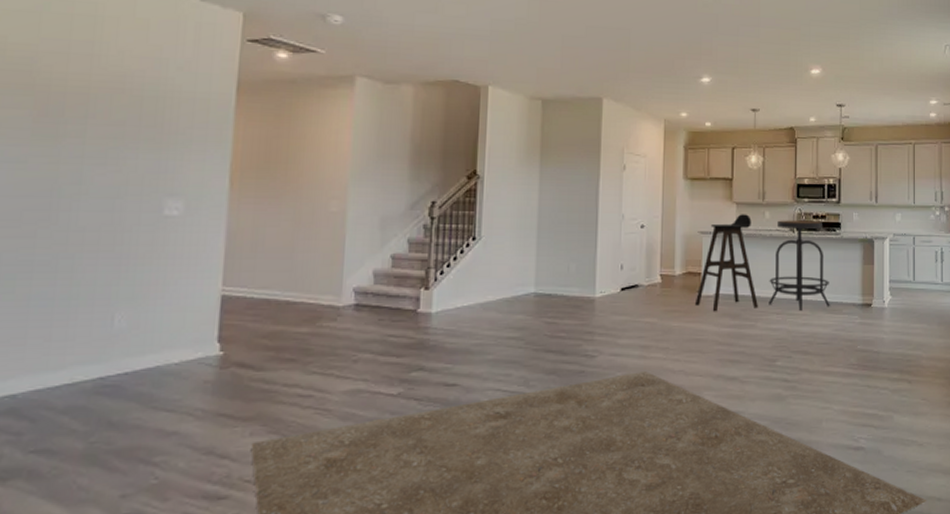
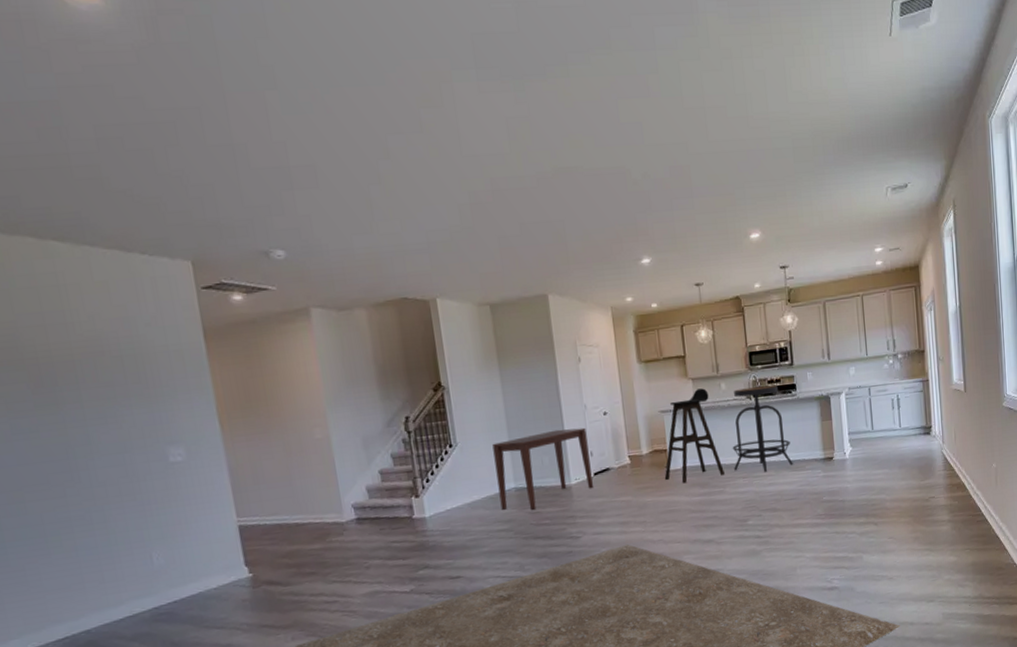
console table: none [516,236,620,321] -> present [492,427,593,511]

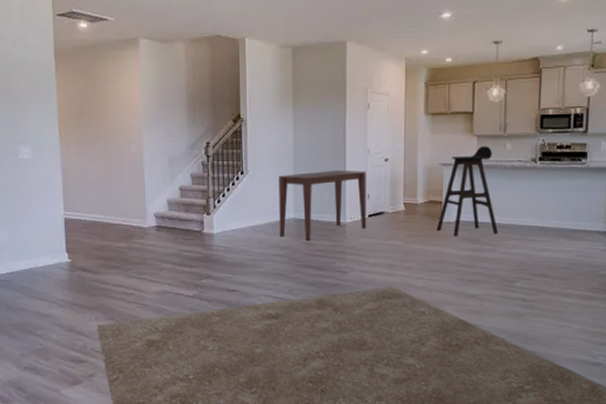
bar stool: present [732,385,793,473] -> none [508,151,573,238]

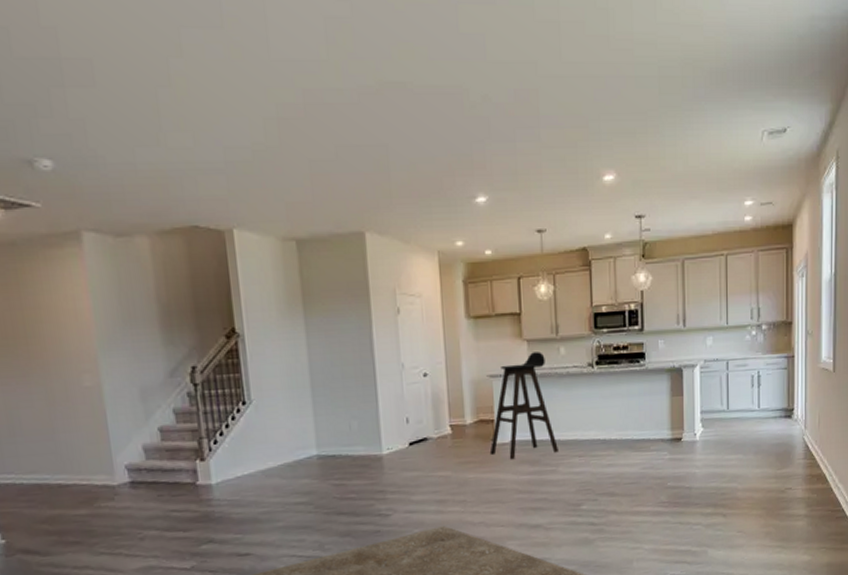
console table: present [279,170,366,242] -> none [293,390,408,483]

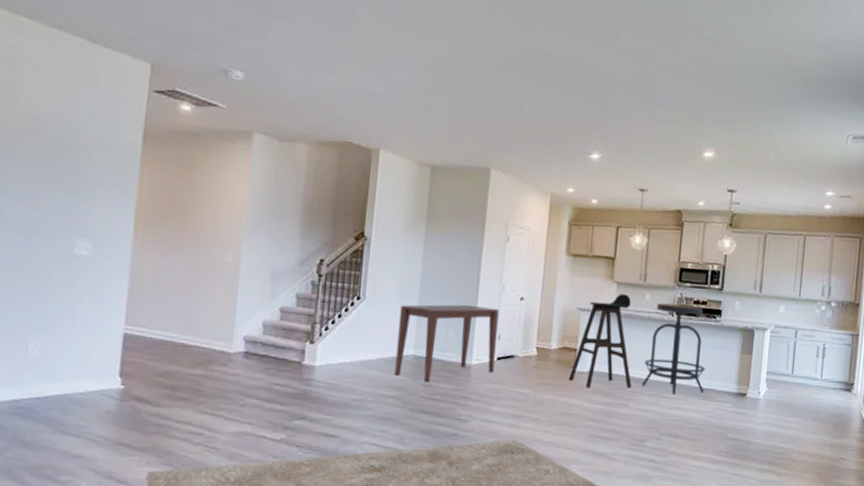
console table: none [293,390,408,483] -> present [394,304,499,383]
bar stool: none [568,352,637,453] -> present [642,303,705,396]

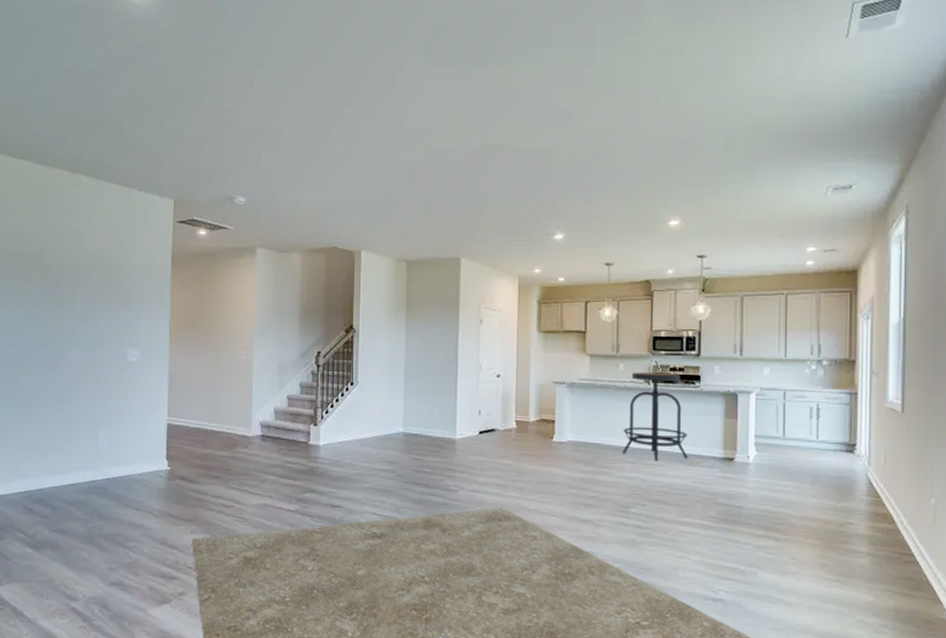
console table: present [394,304,499,383] -> none [387,384,478,457]
bar stool: present [568,294,632,388] -> none [548,366,612,458]

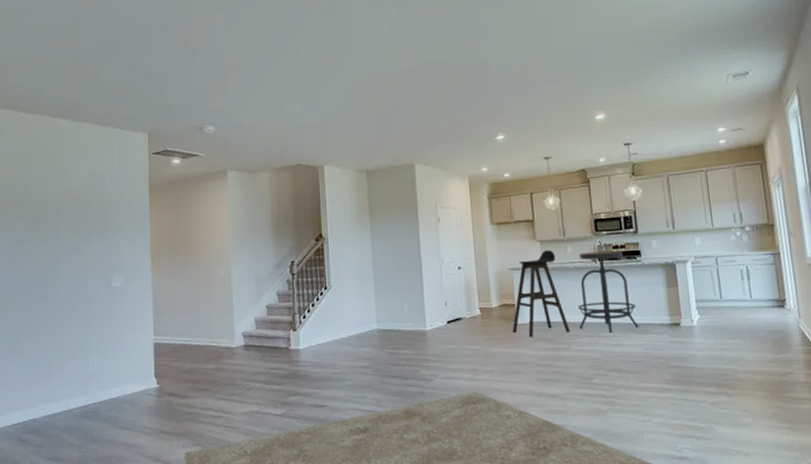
bar stool: none [548,366,612,458] -> present [512,250,570,338]

